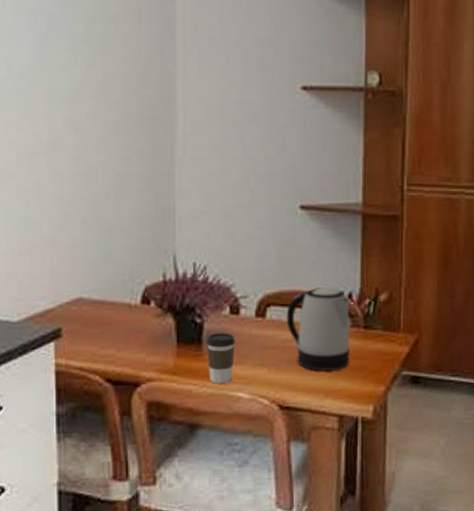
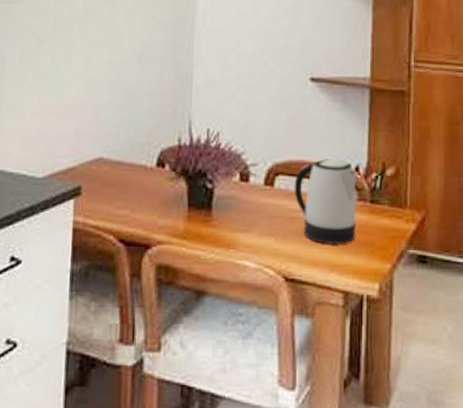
coffee cup: present [206,333,236,384] -> none [216,199,244,251]

